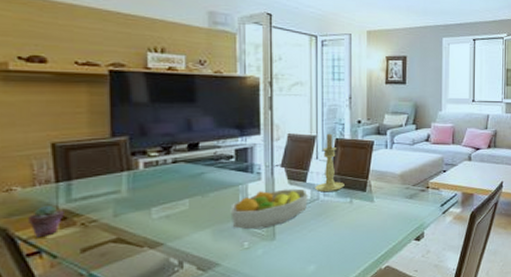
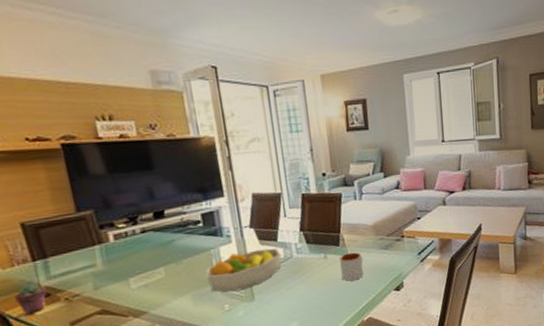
candle holder: present [315,133,344,193] -> none [287,189,317,250]
mug: none [365,199,387,228] -> present [339,252,364,281]

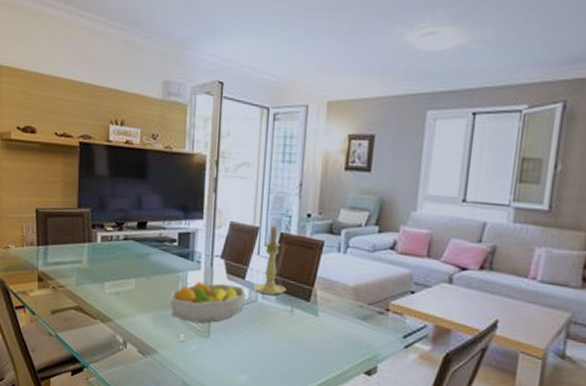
potted succulent: present [14,284,48,314] -> none [18,266,42,294]
candle holder: none [287,189,317,250] -> present [254,225,286,296]
mug: present [339,252,364,281] -> none [305,312,334,348]

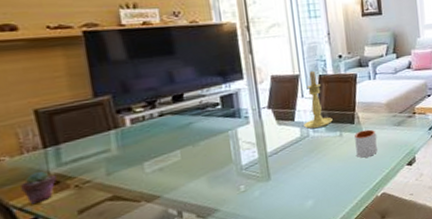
potted succulent: none [18,266,42,294] -> present [20,172,57,204]
fruit bowl: present [170,282,246,324] -> none [222,128,299,174]
mug: none [305,312,334,348] -> present [354,129,377,158]

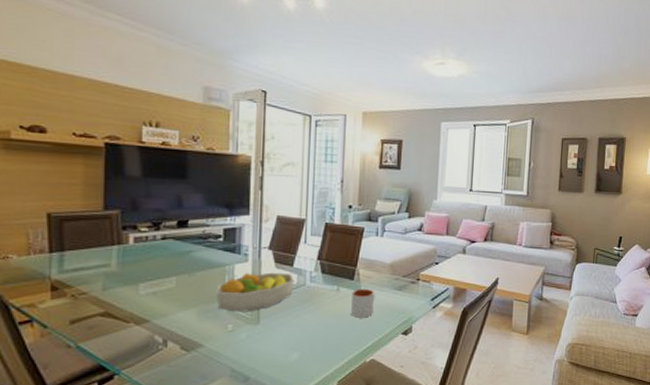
potted succulent: present [20,172,57,204] -> none [22,275,56,306]
fruit bowl: none [222,128,299,174] -> present [216,272,294,312]
candle holder: present [304,70,333,129] -> none [302,217,332,279]

